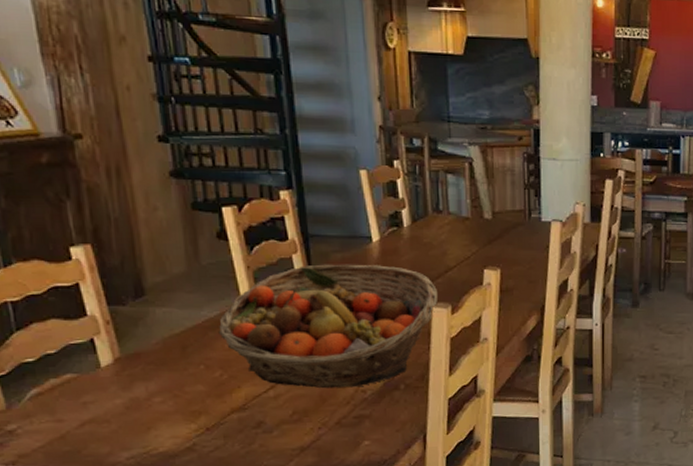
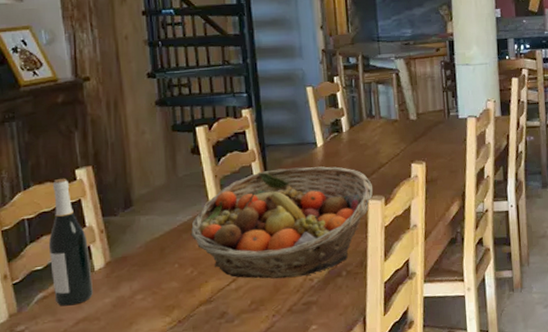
wine bottle: none [40,256,100,405] -> present [48,178,93,306]

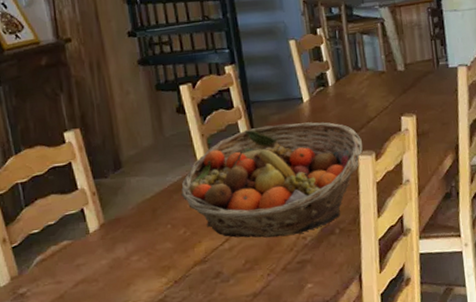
wine bottle: present [48,178,93,306] -> none [42,141,90,269]

